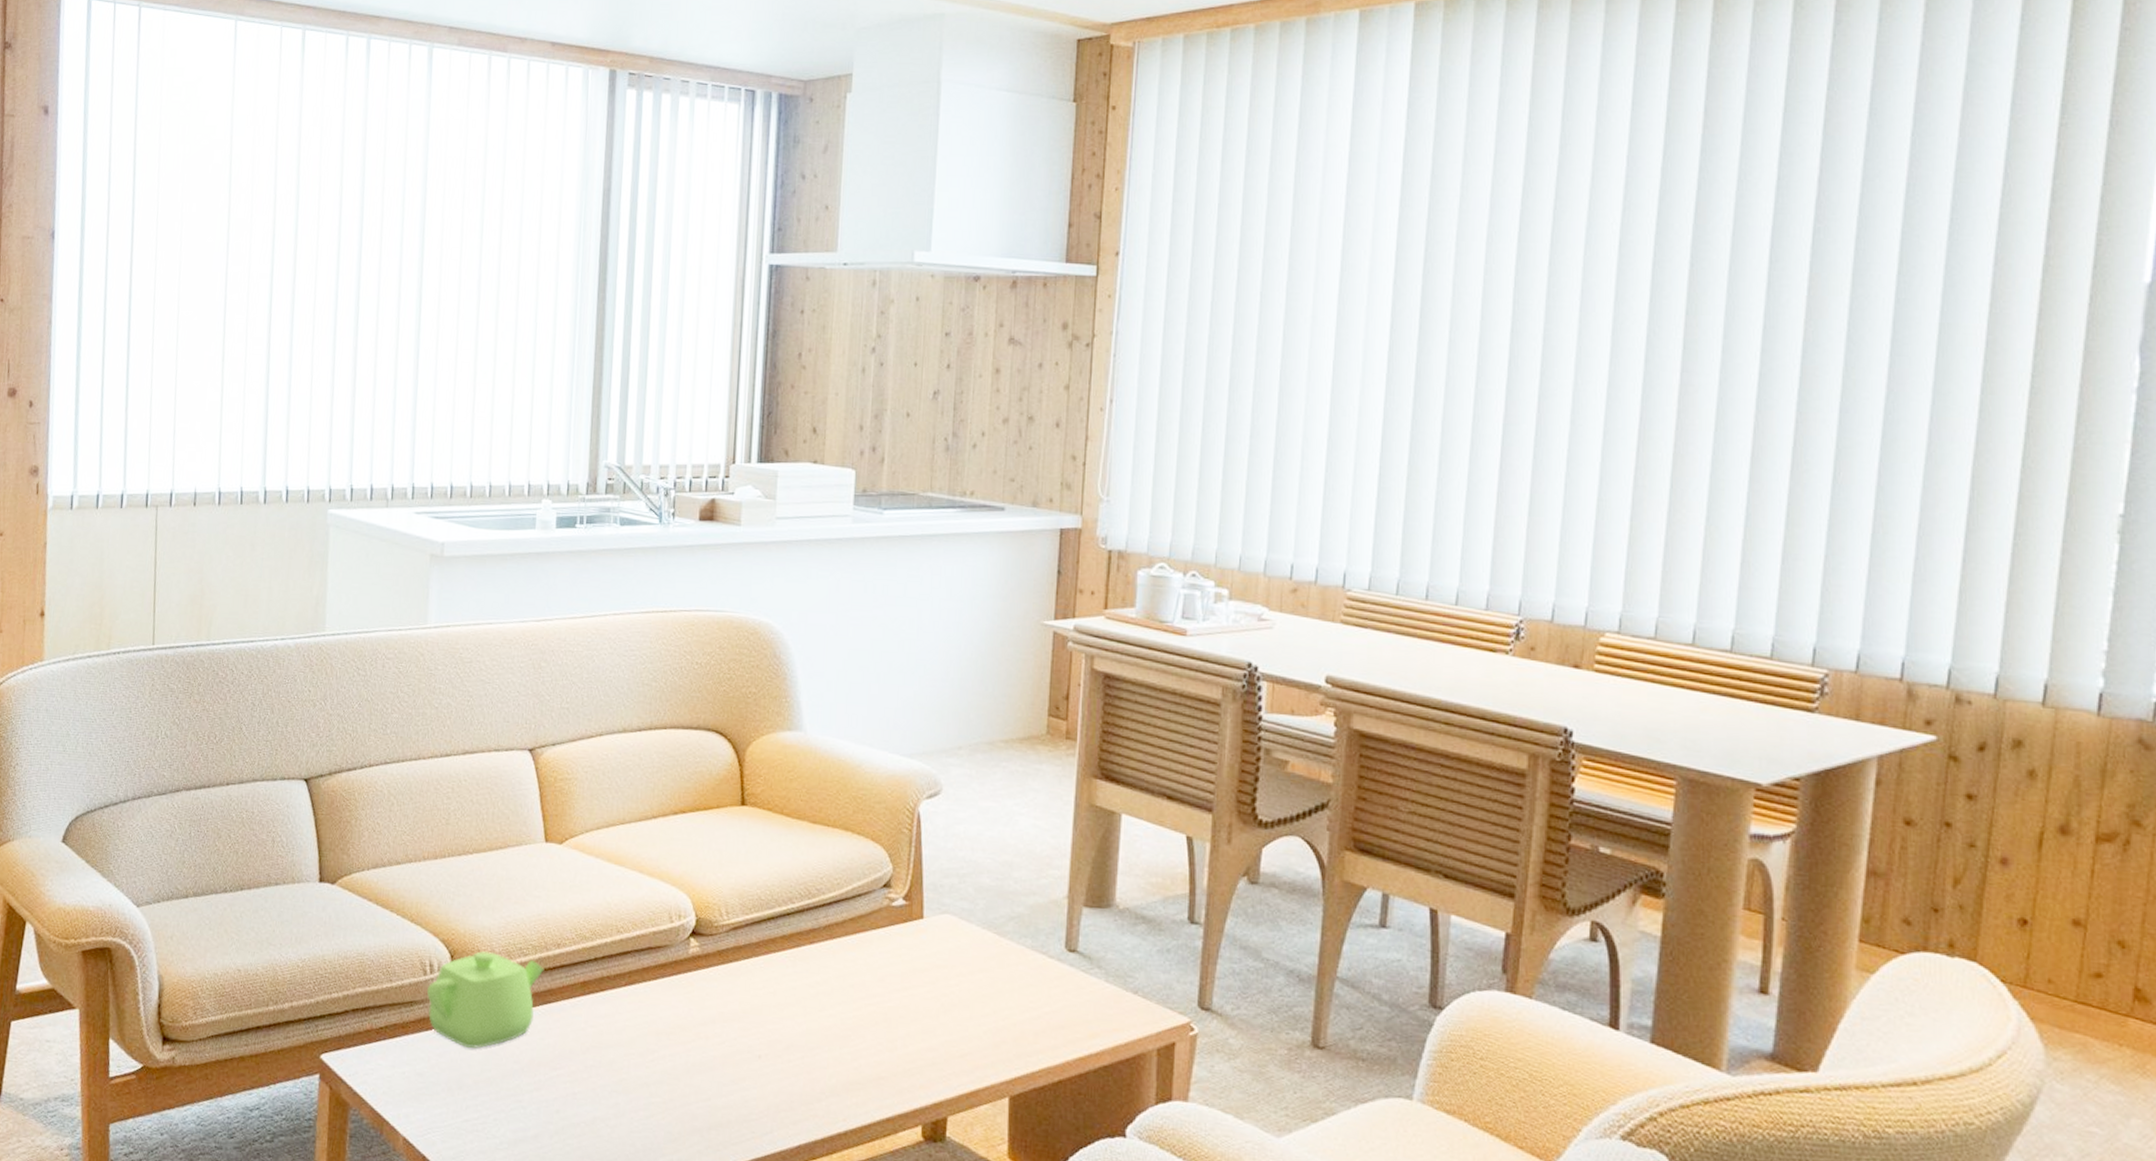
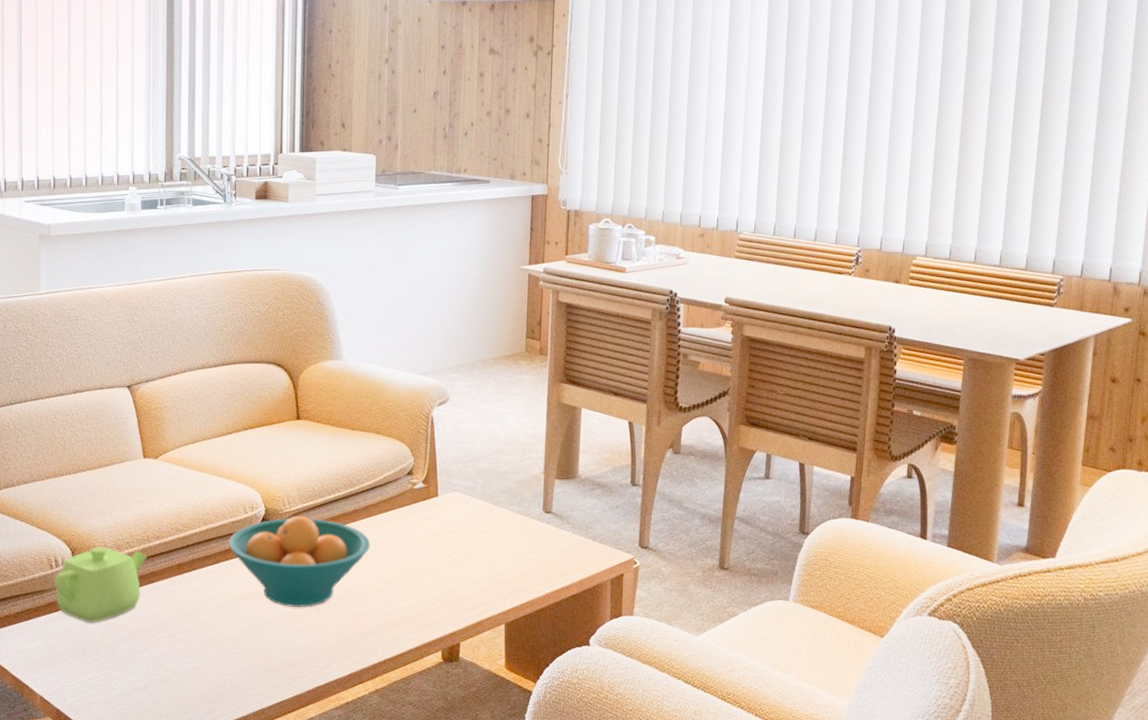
fruit bowl: none [648,931,832,1052] -> present [229,516,370,608]

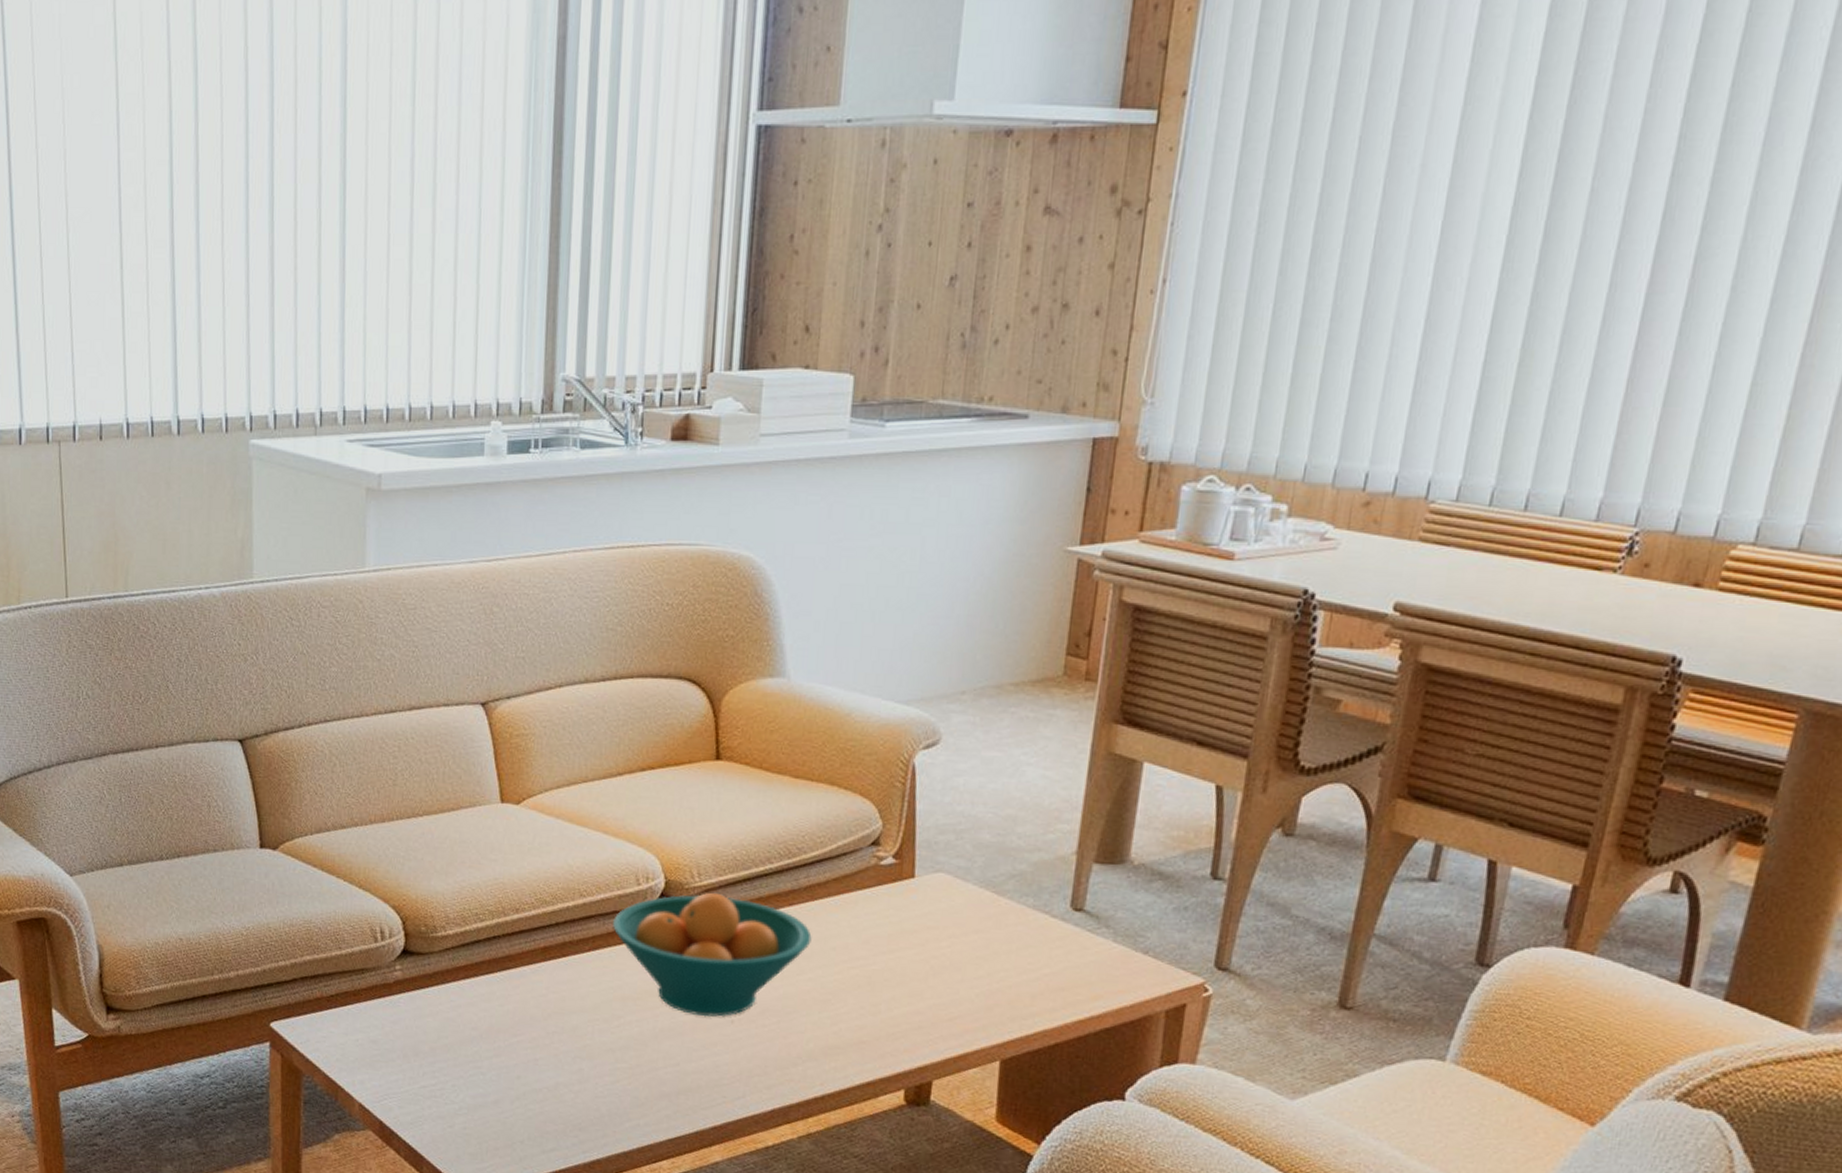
teapot: present [53,547,148,622] -> none [378,917,502,1015]

